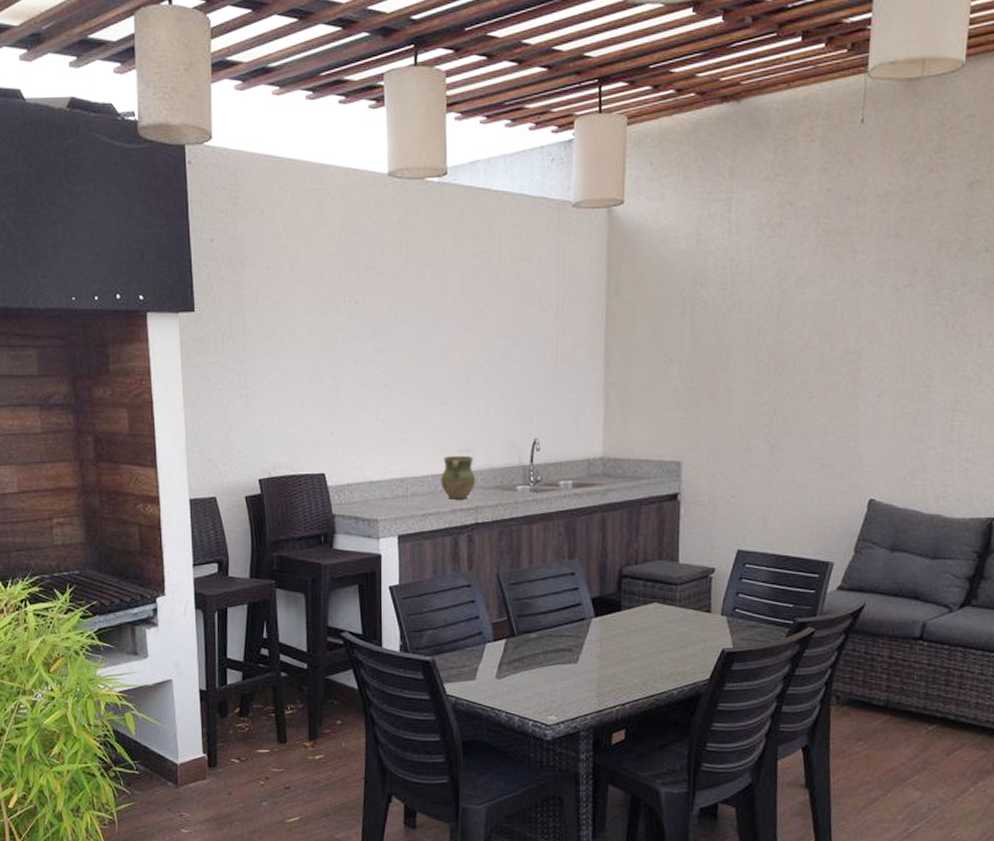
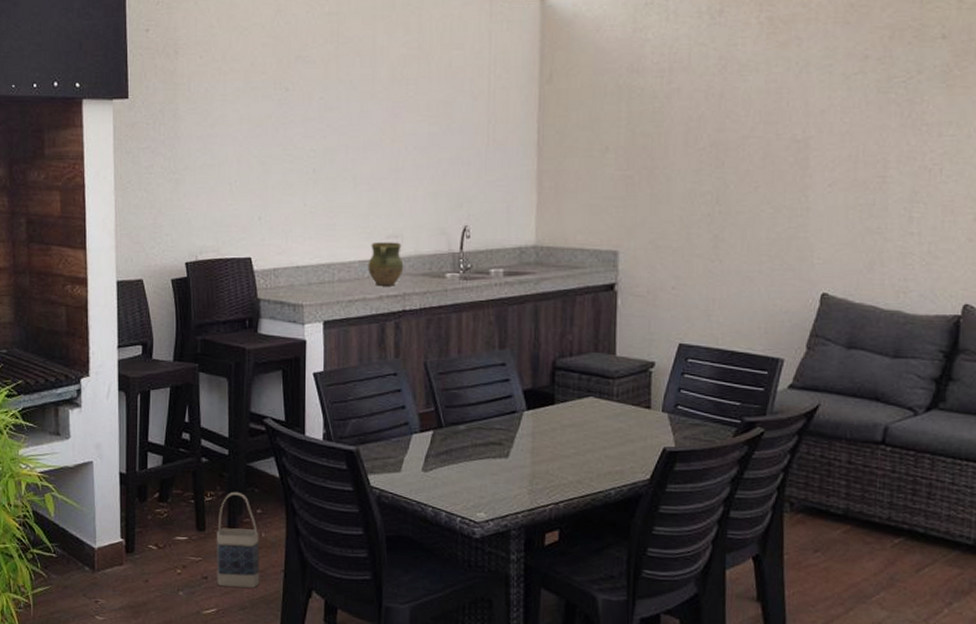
bag: none [297,704,342,796] -> present [216,491,260,588]

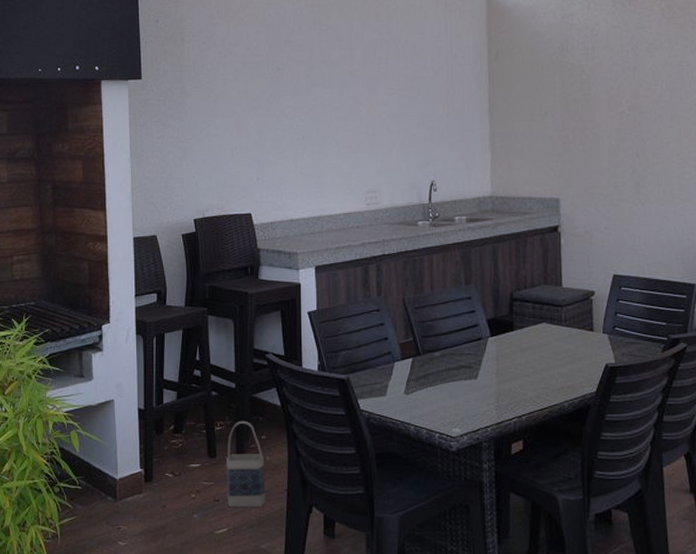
ceramic jug: present [368,242,404,286] -> none [351,196,382,234]

